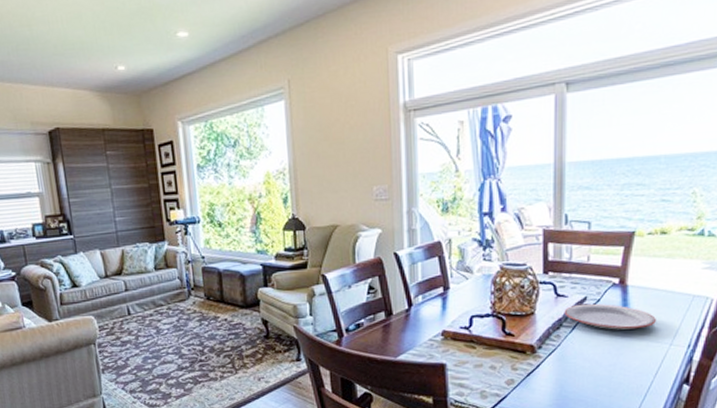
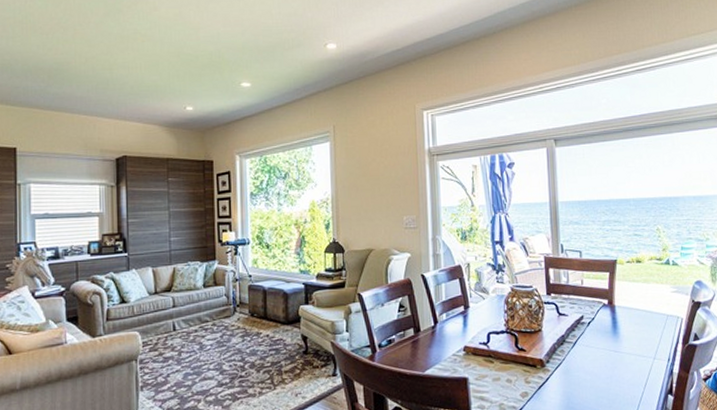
plate: present [564,303,656,330] -> none [565,321,640,346]

